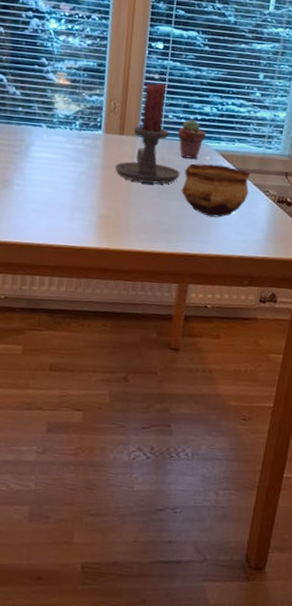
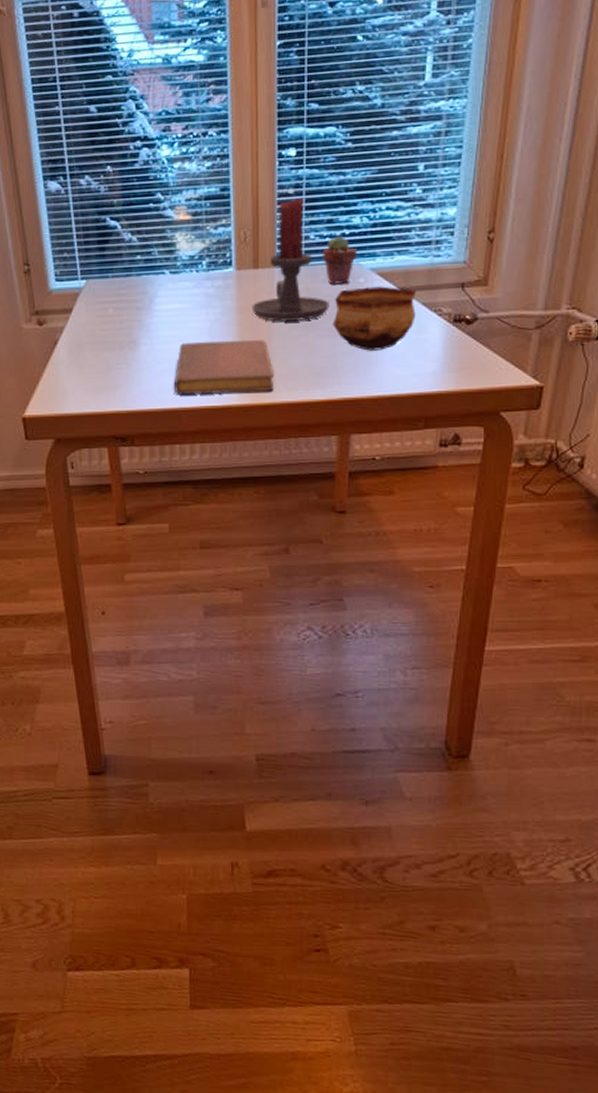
notebook: none [40,188,129,239] -> present [175,339,275,394]

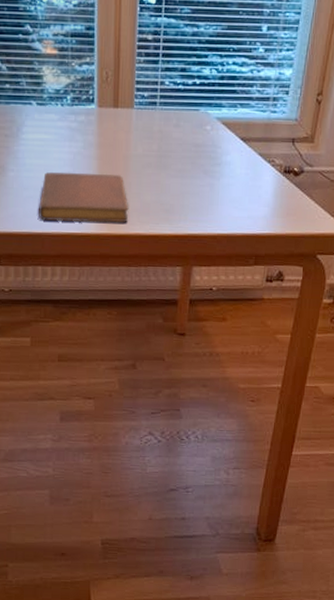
candle holder: present [252,198,329,322] -> none [111,45,180,160]
potted succulent: present [322,235,358,284] -> none [175,84,207,130]
bowl: present [332,286,417,351] -> none [181,134,255,193]

